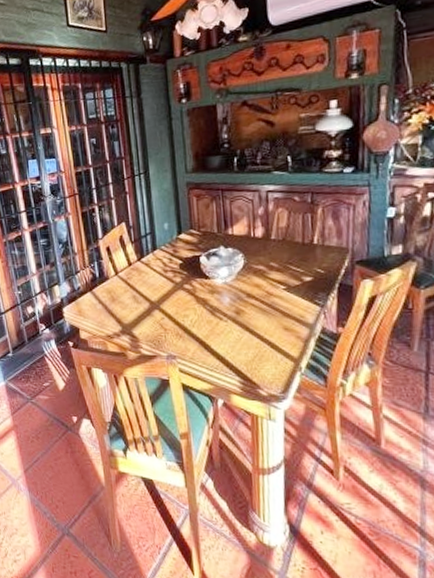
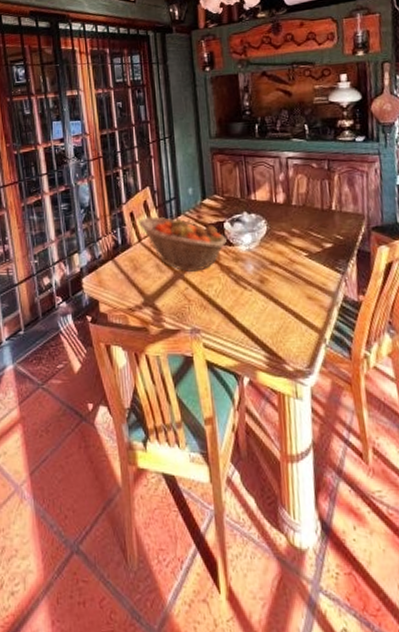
fruit basket: none [115,250,204,304] -> present [139,216,228,273]

